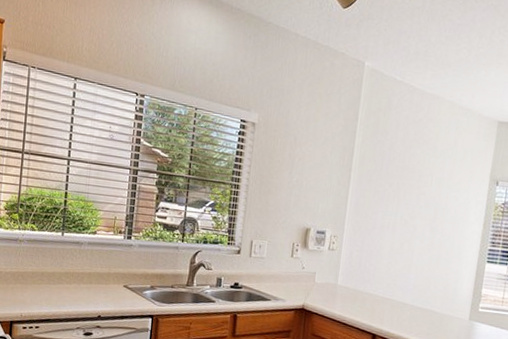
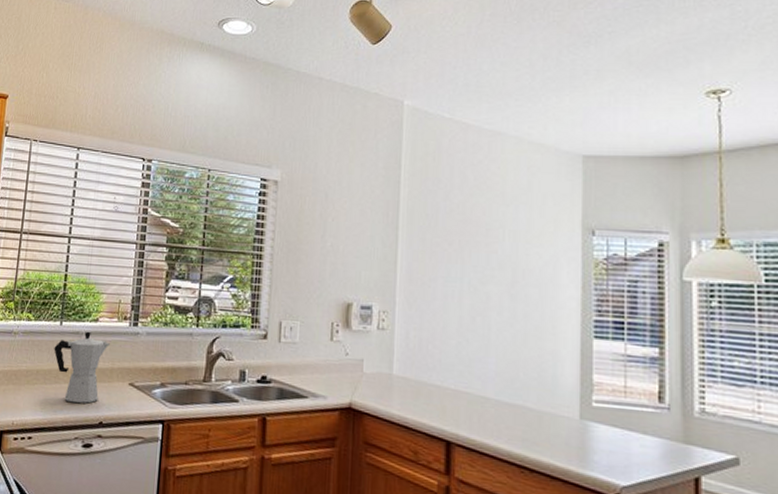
moka pot: none [56,241,107,301] -> present [54,331,110,404]

